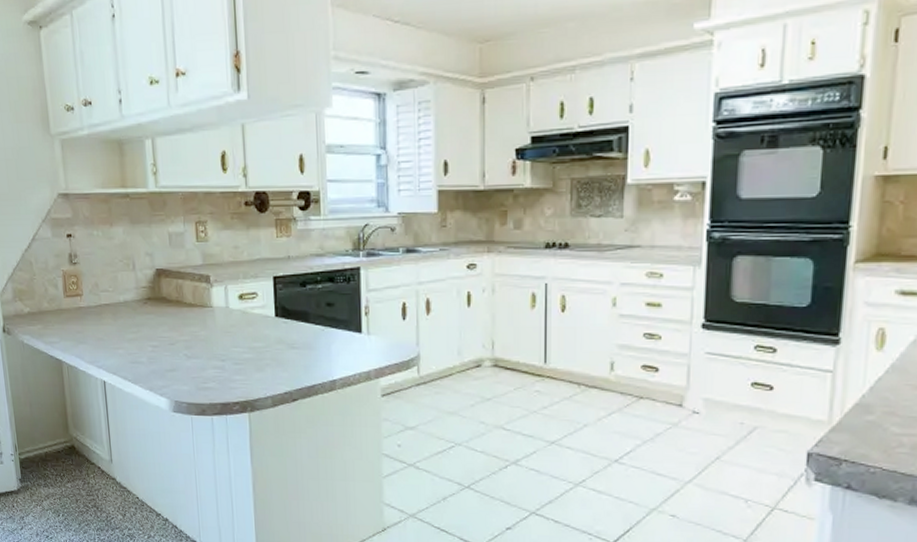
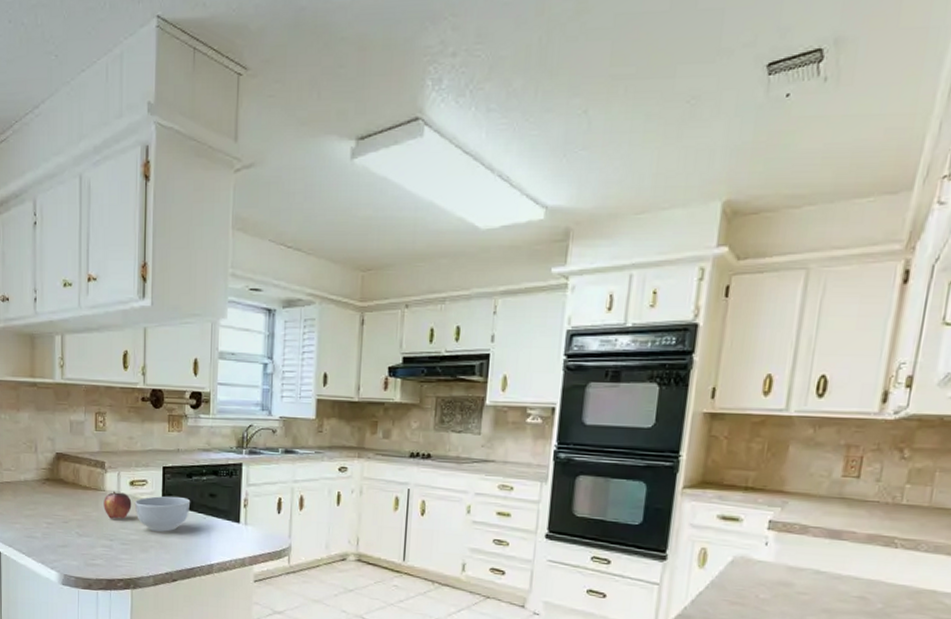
fruit: none [211,306,243,337] -> present [103,491,132,520]
bowl: none [245,308,307,348] -> present [134,495,191,532]

